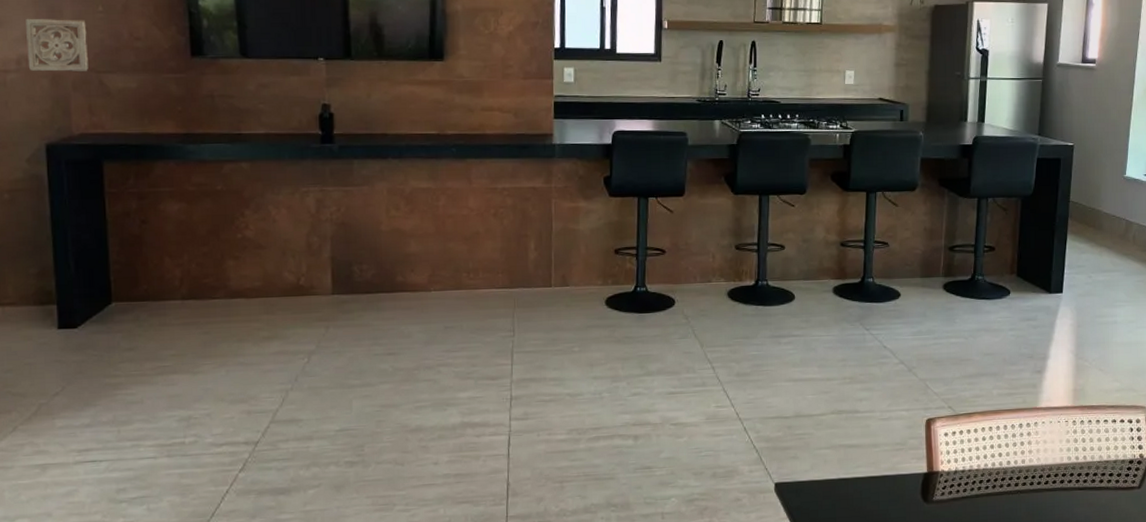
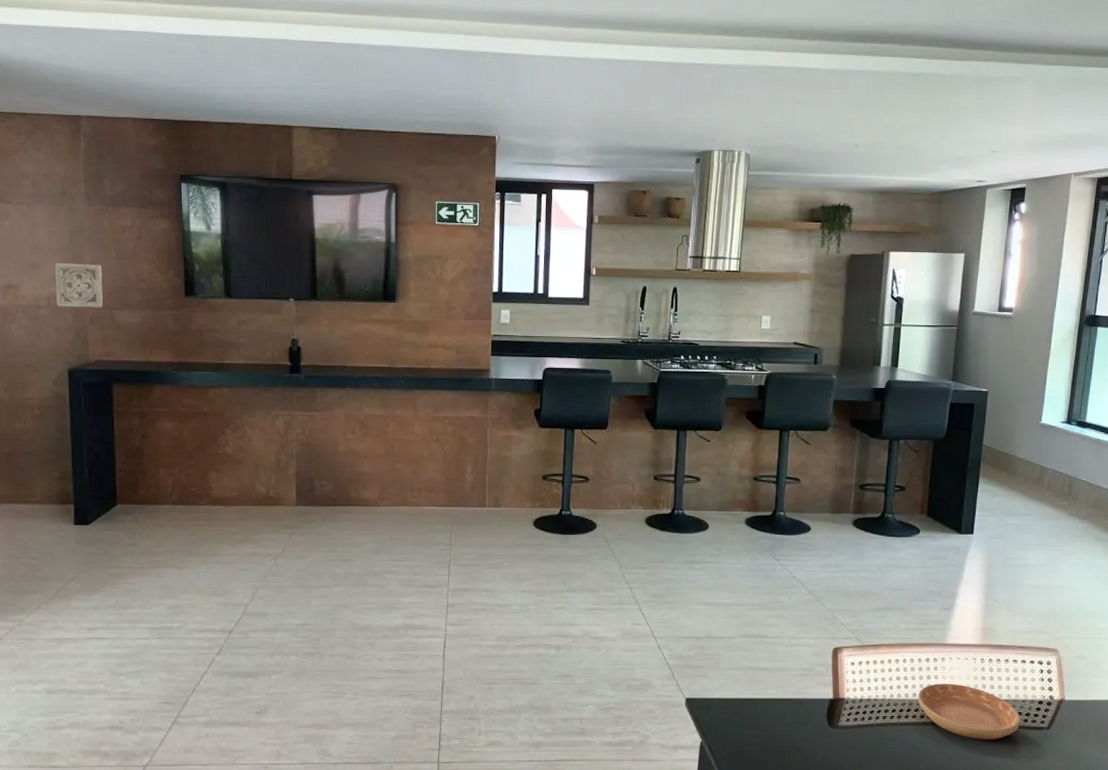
saucer: none [1011,448,1113,505] -> present [917,684,1021,740]

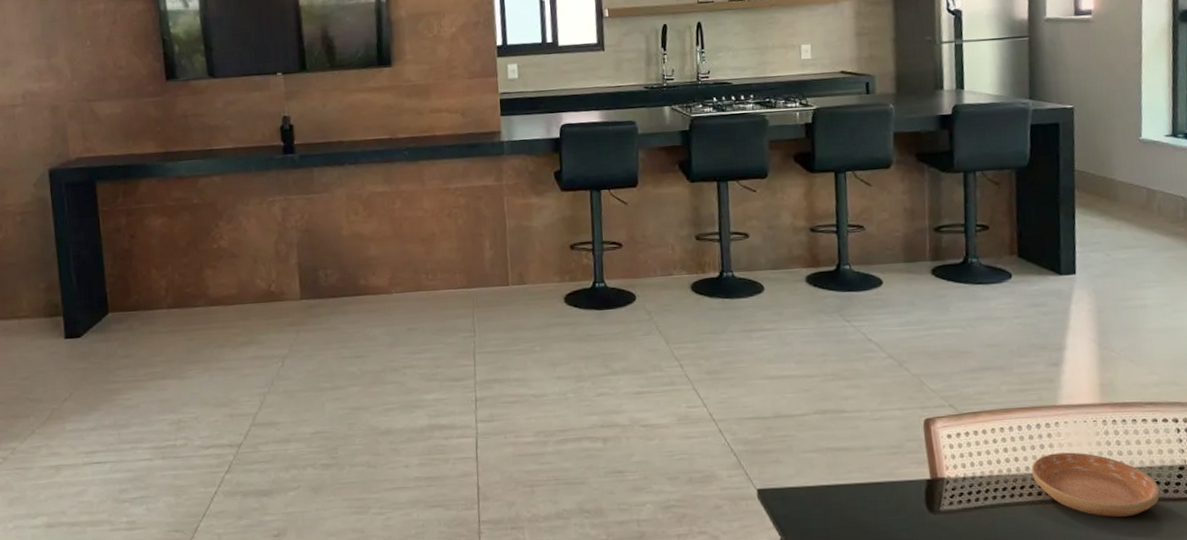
wall ornament: present [55,262,103,309] -> none [28,54,81,105]

